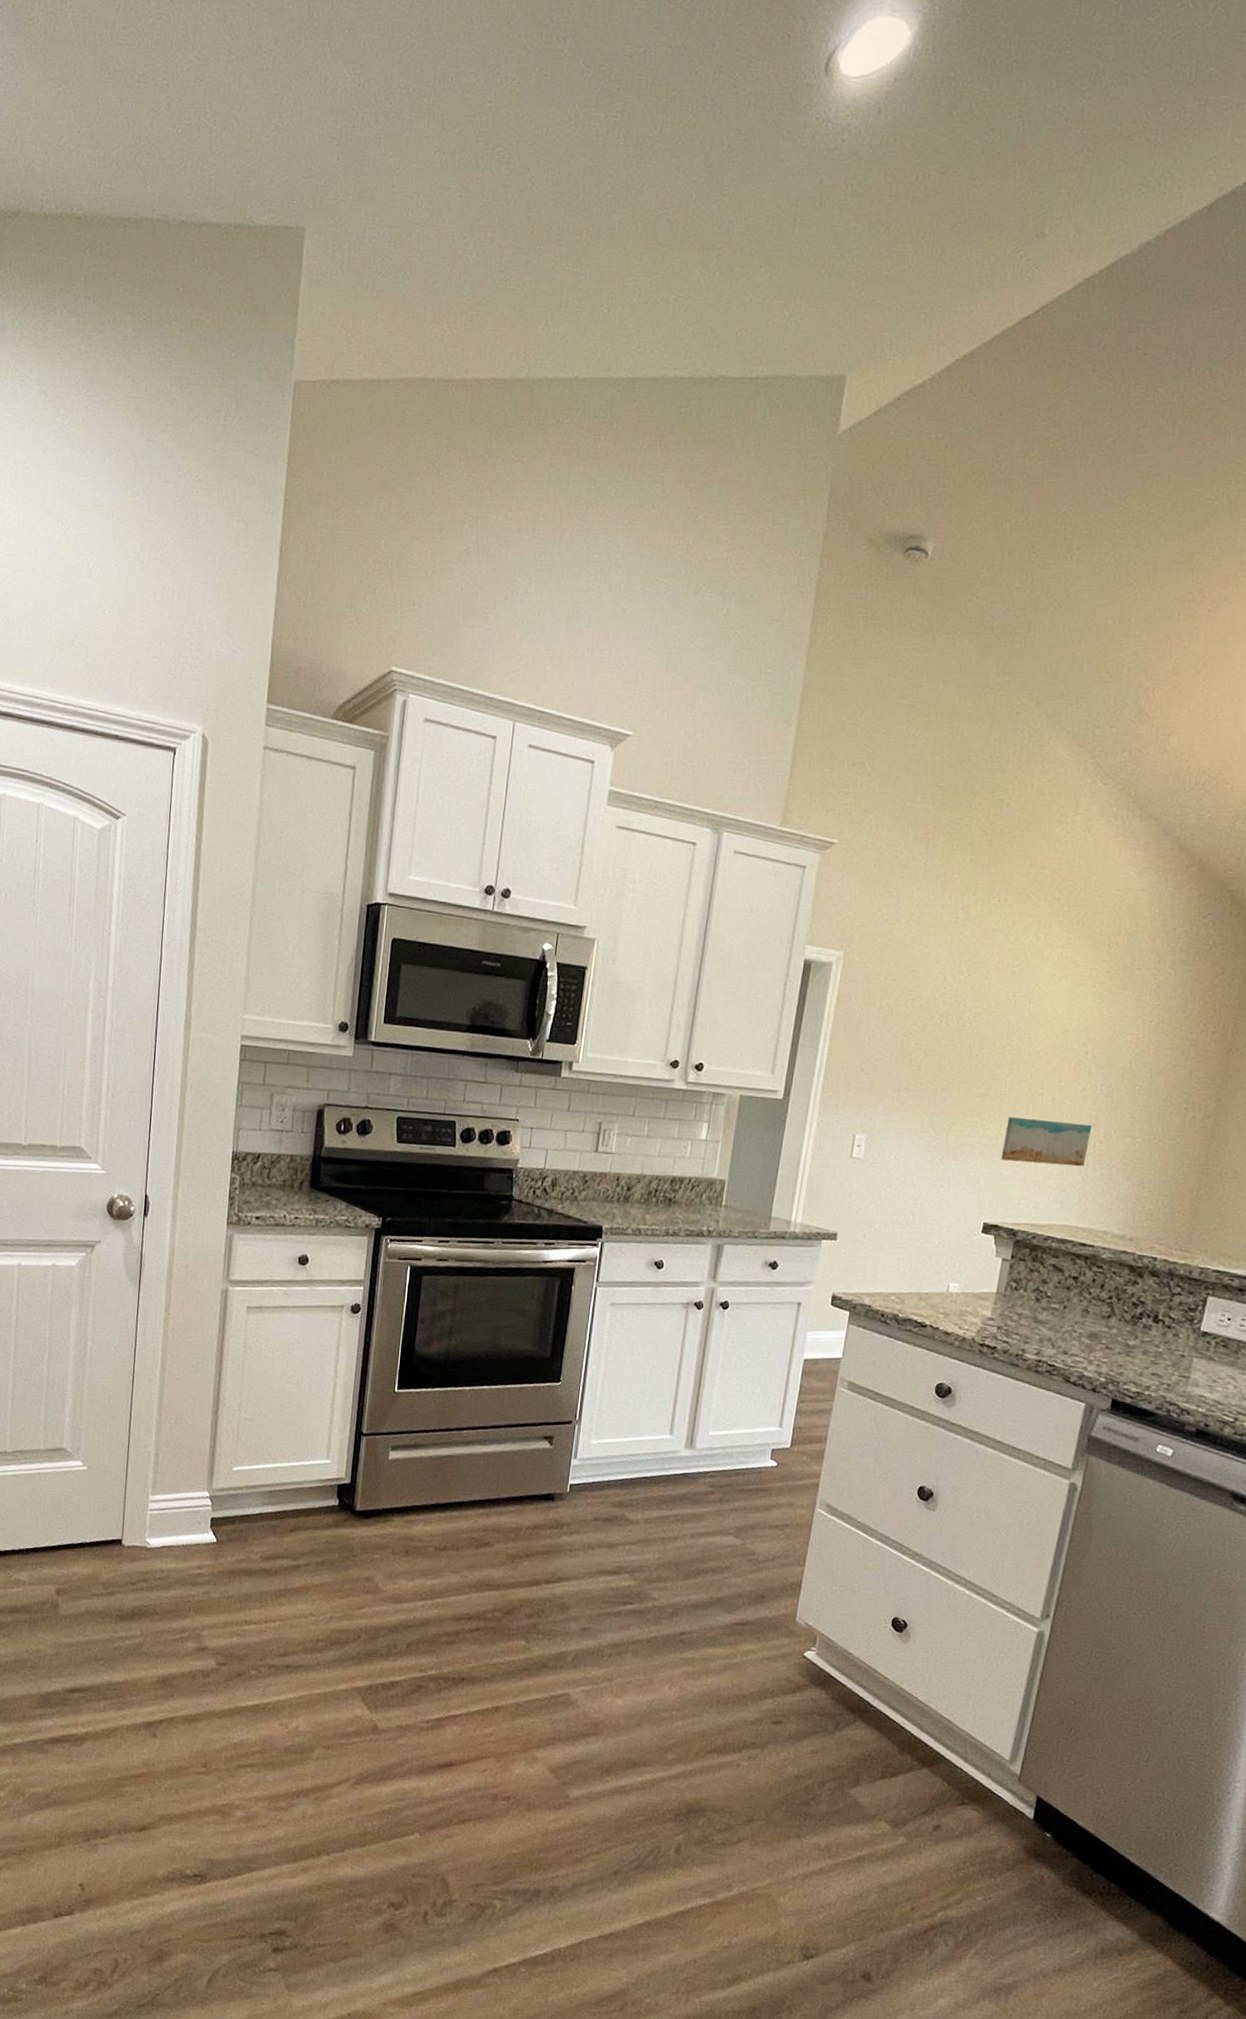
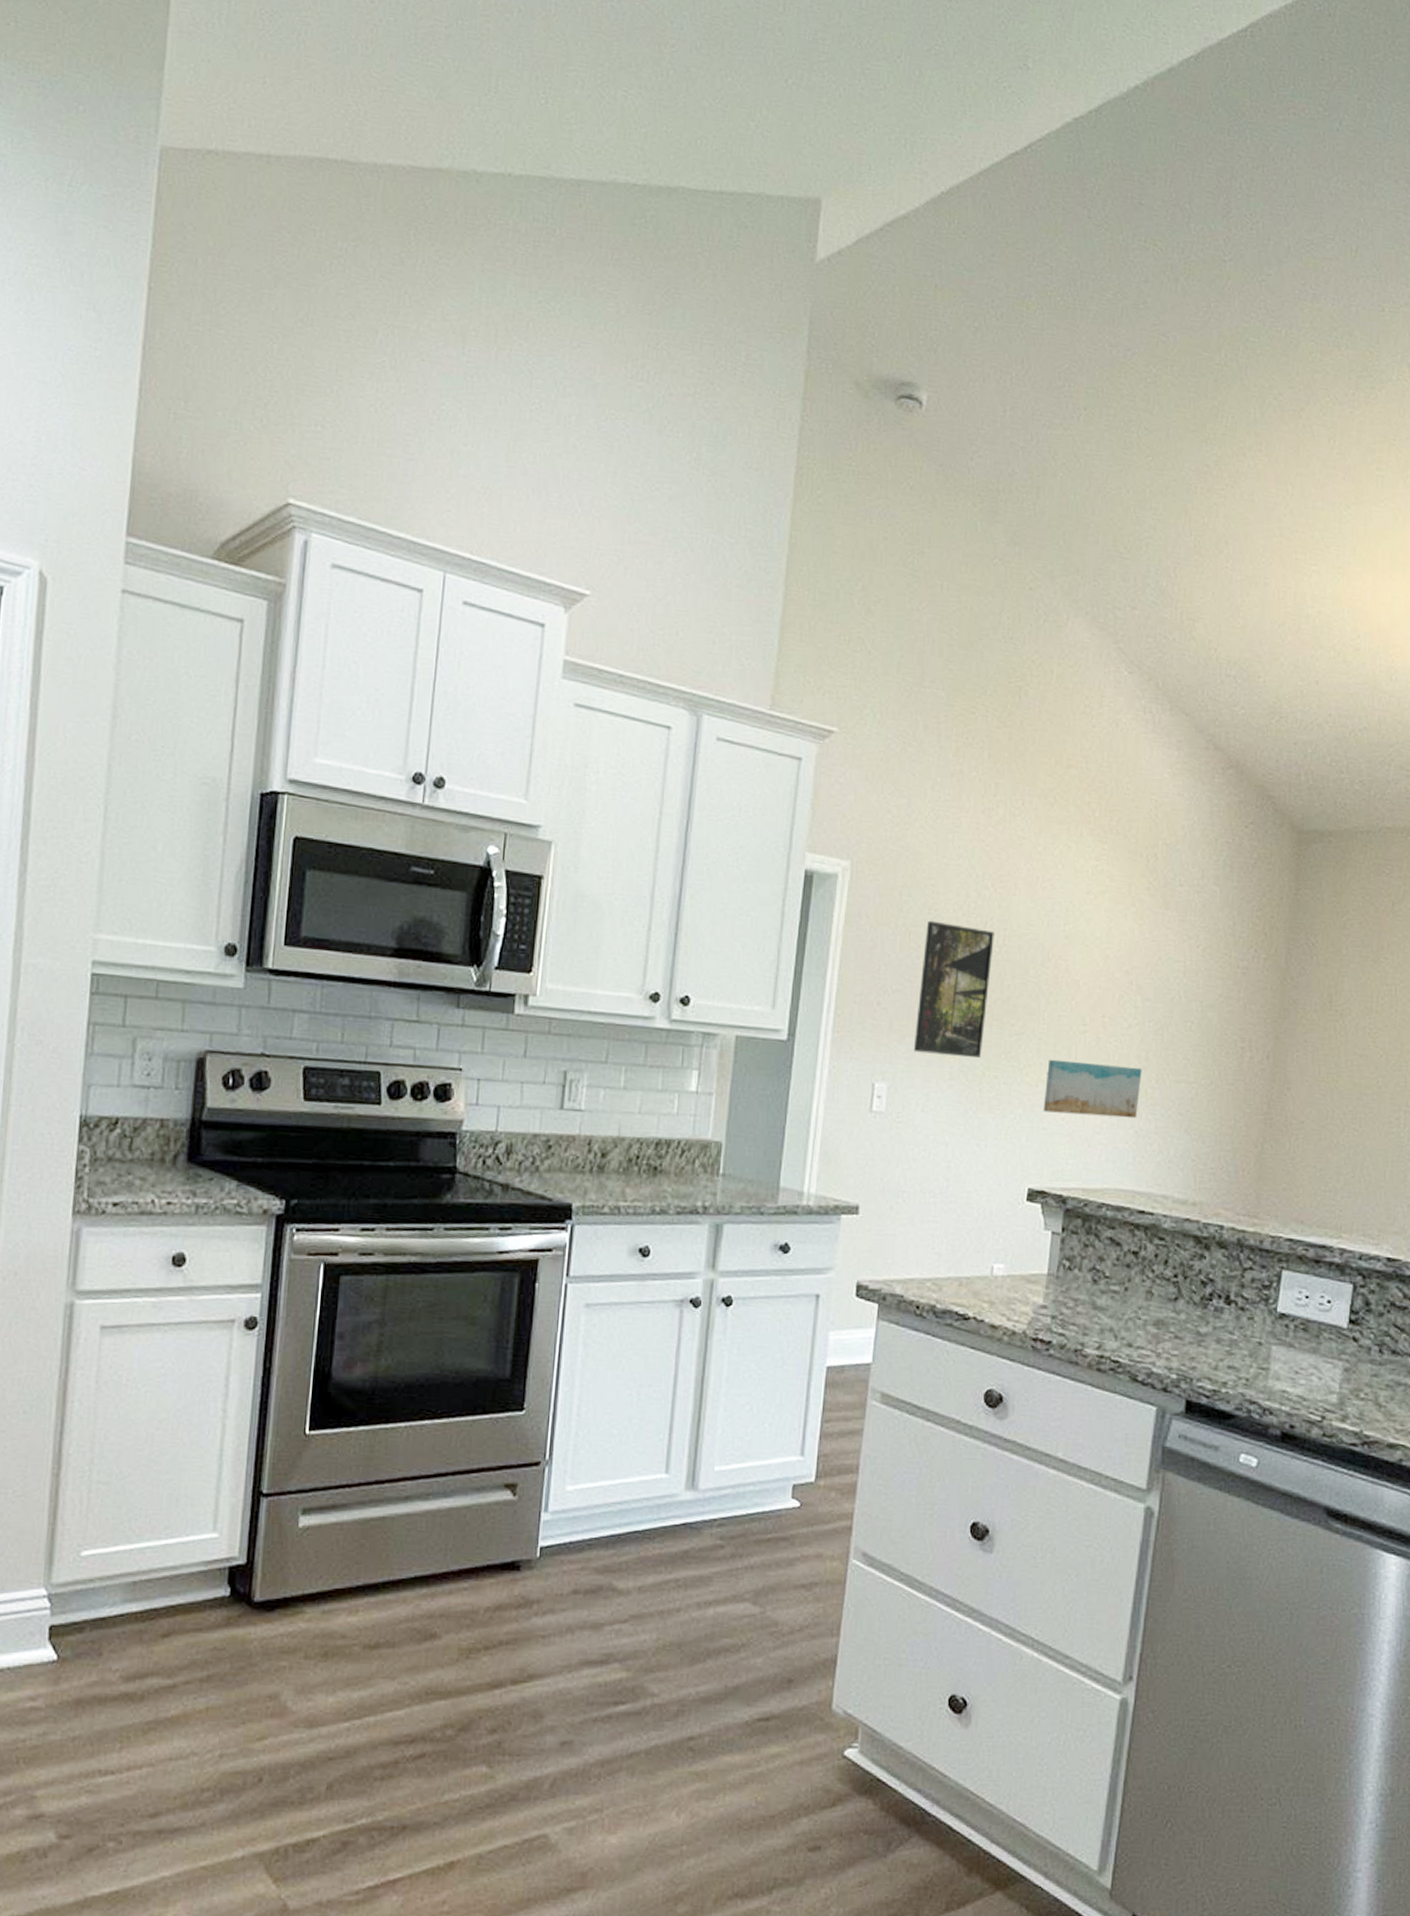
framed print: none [890,1000,967,1115] -> present [913,920,994,1058]

